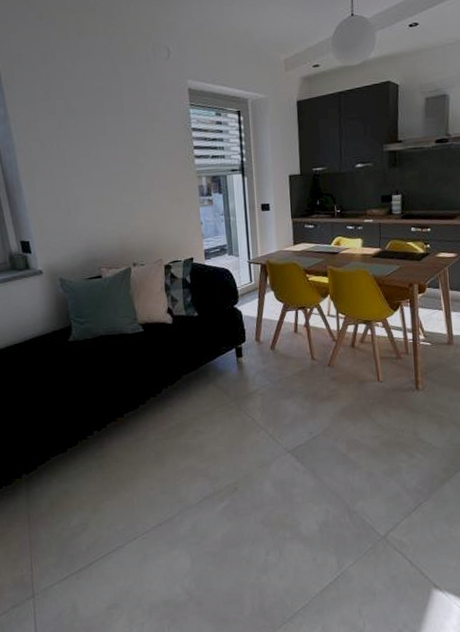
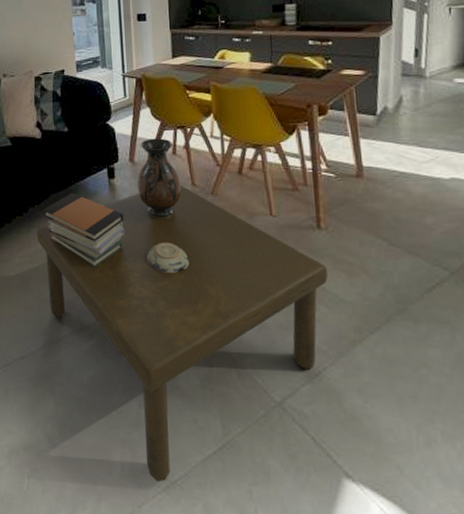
coffee table: none [170,359,424,615] -> present [36,184,329,482]
book stack: none [176,372,252,439] -> present [43,192,124,268]
vase: none [262,318,303,392] -> present [136,138,182,220]
decorative bowl: none [272,410,309,438] -> present [146,242,189,274]

